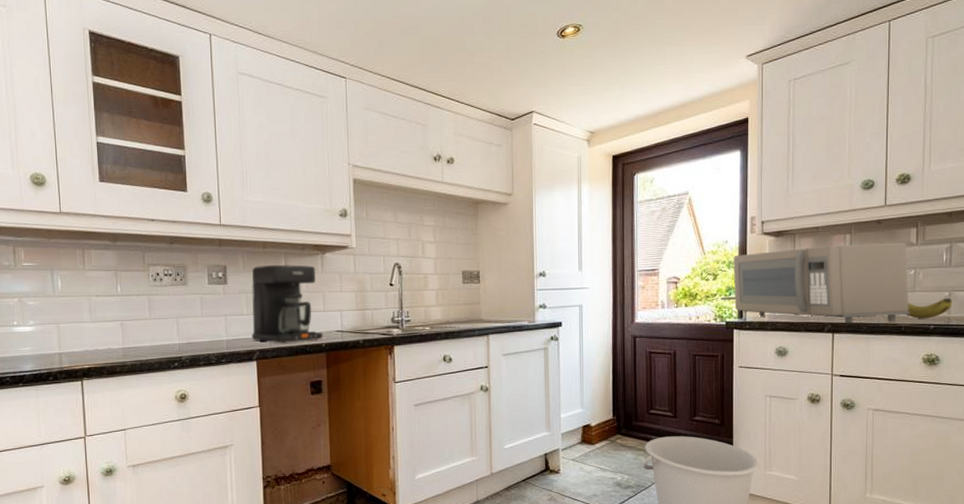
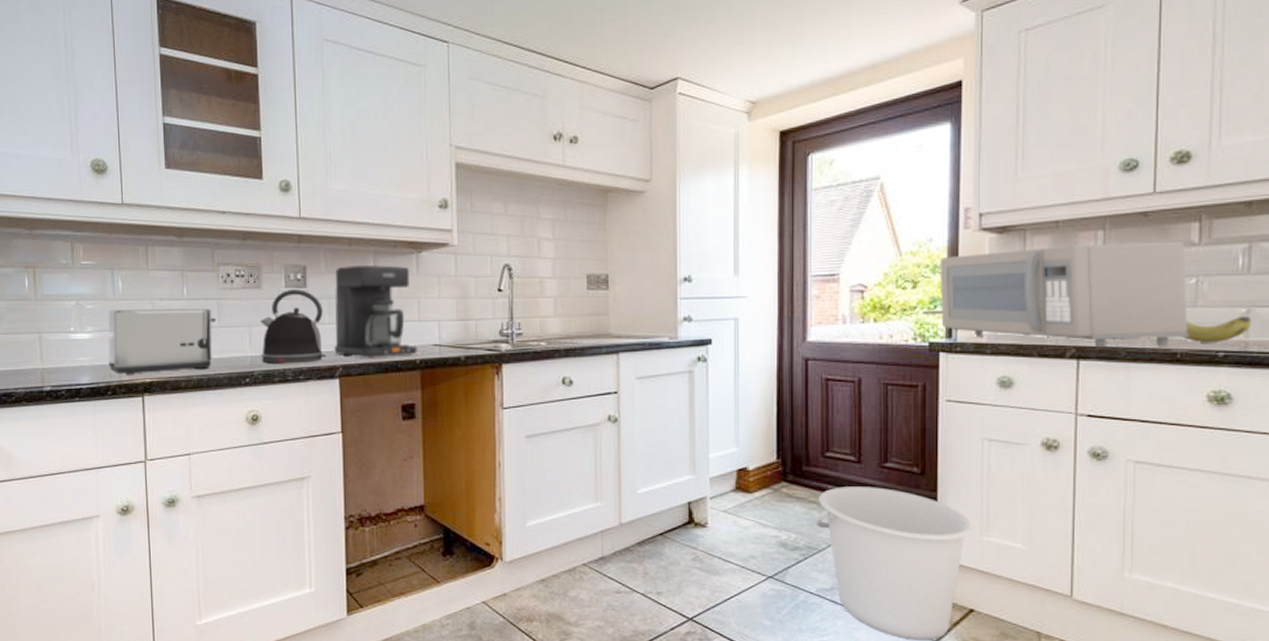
toaster: none [48,303,147,362] -> present [108,308,216,375]
kettle: none [186,286,245,350] -> present [259,290,326,364]

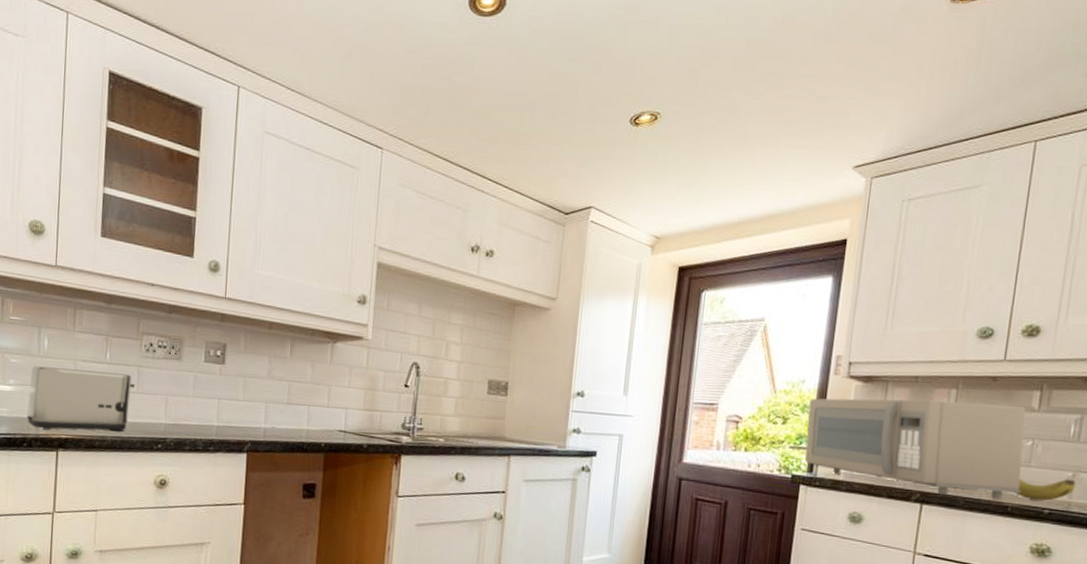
kettle: present [259,290,326,364] -> none [174,364,238,436]
coffee maker: present [334,264,419,358] -> none [245,348,325,439]

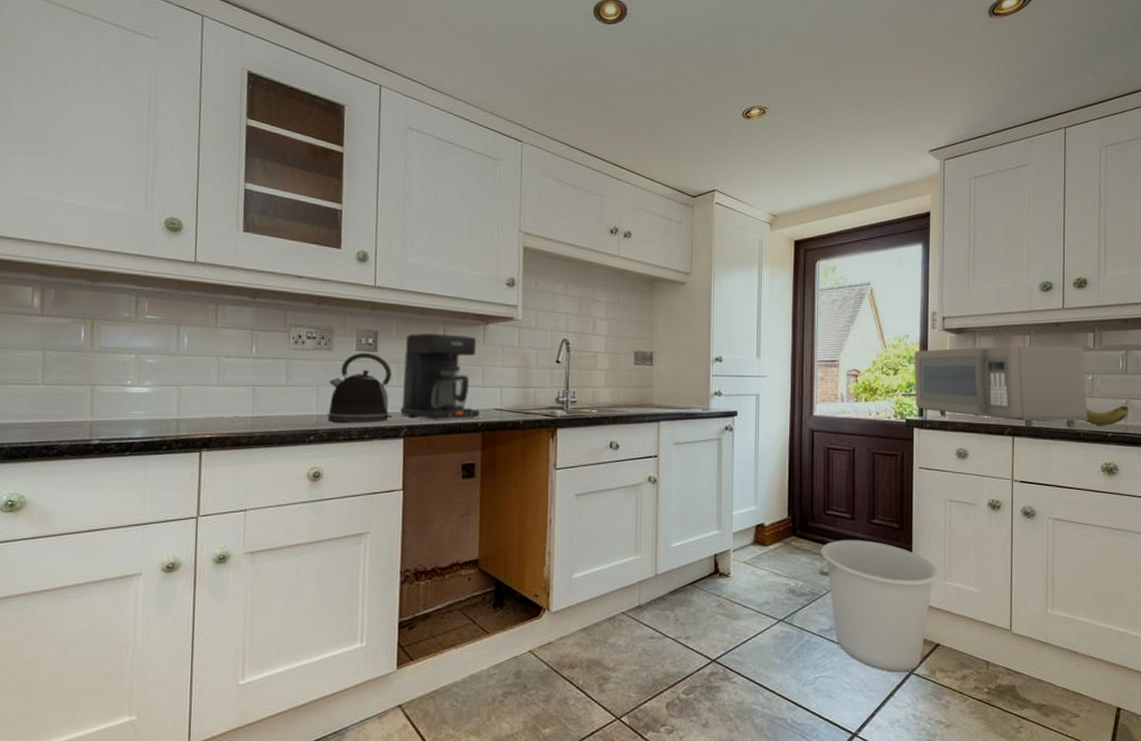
toaster: present [27,366,135,431] -> none [166,365,284,430]
kettle: none [174,364,238,436] -> present [327,353,392,424]
coffee maker: none [245,348,325,439] -> present [400,333,481,420]

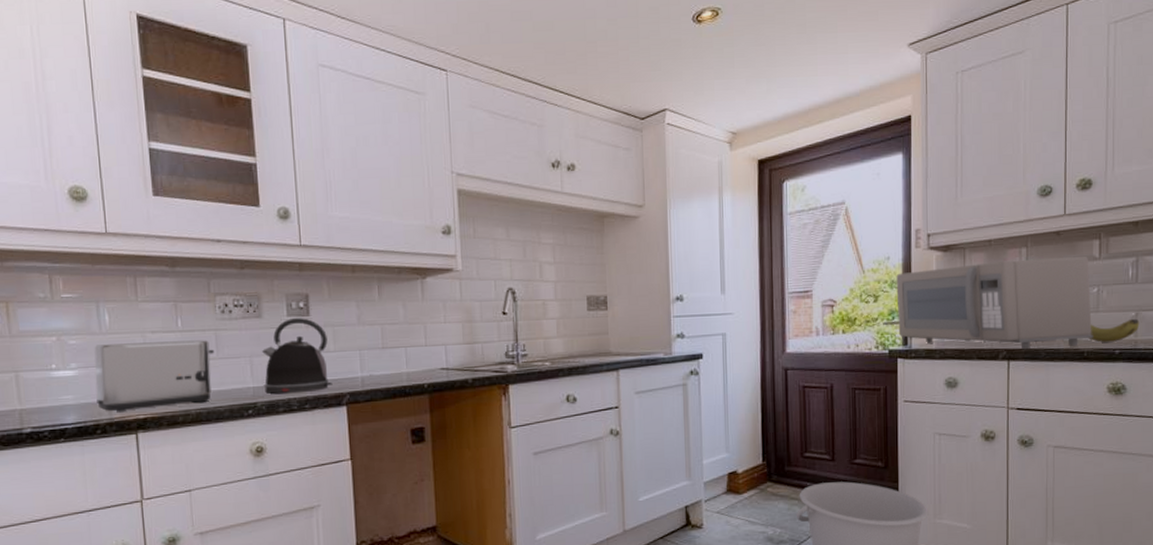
toaster: none [166,365,284,430] -> present [94,340,214,412]
coffee maker: present [400,333,481,420] -> none [339,291,426,385]

